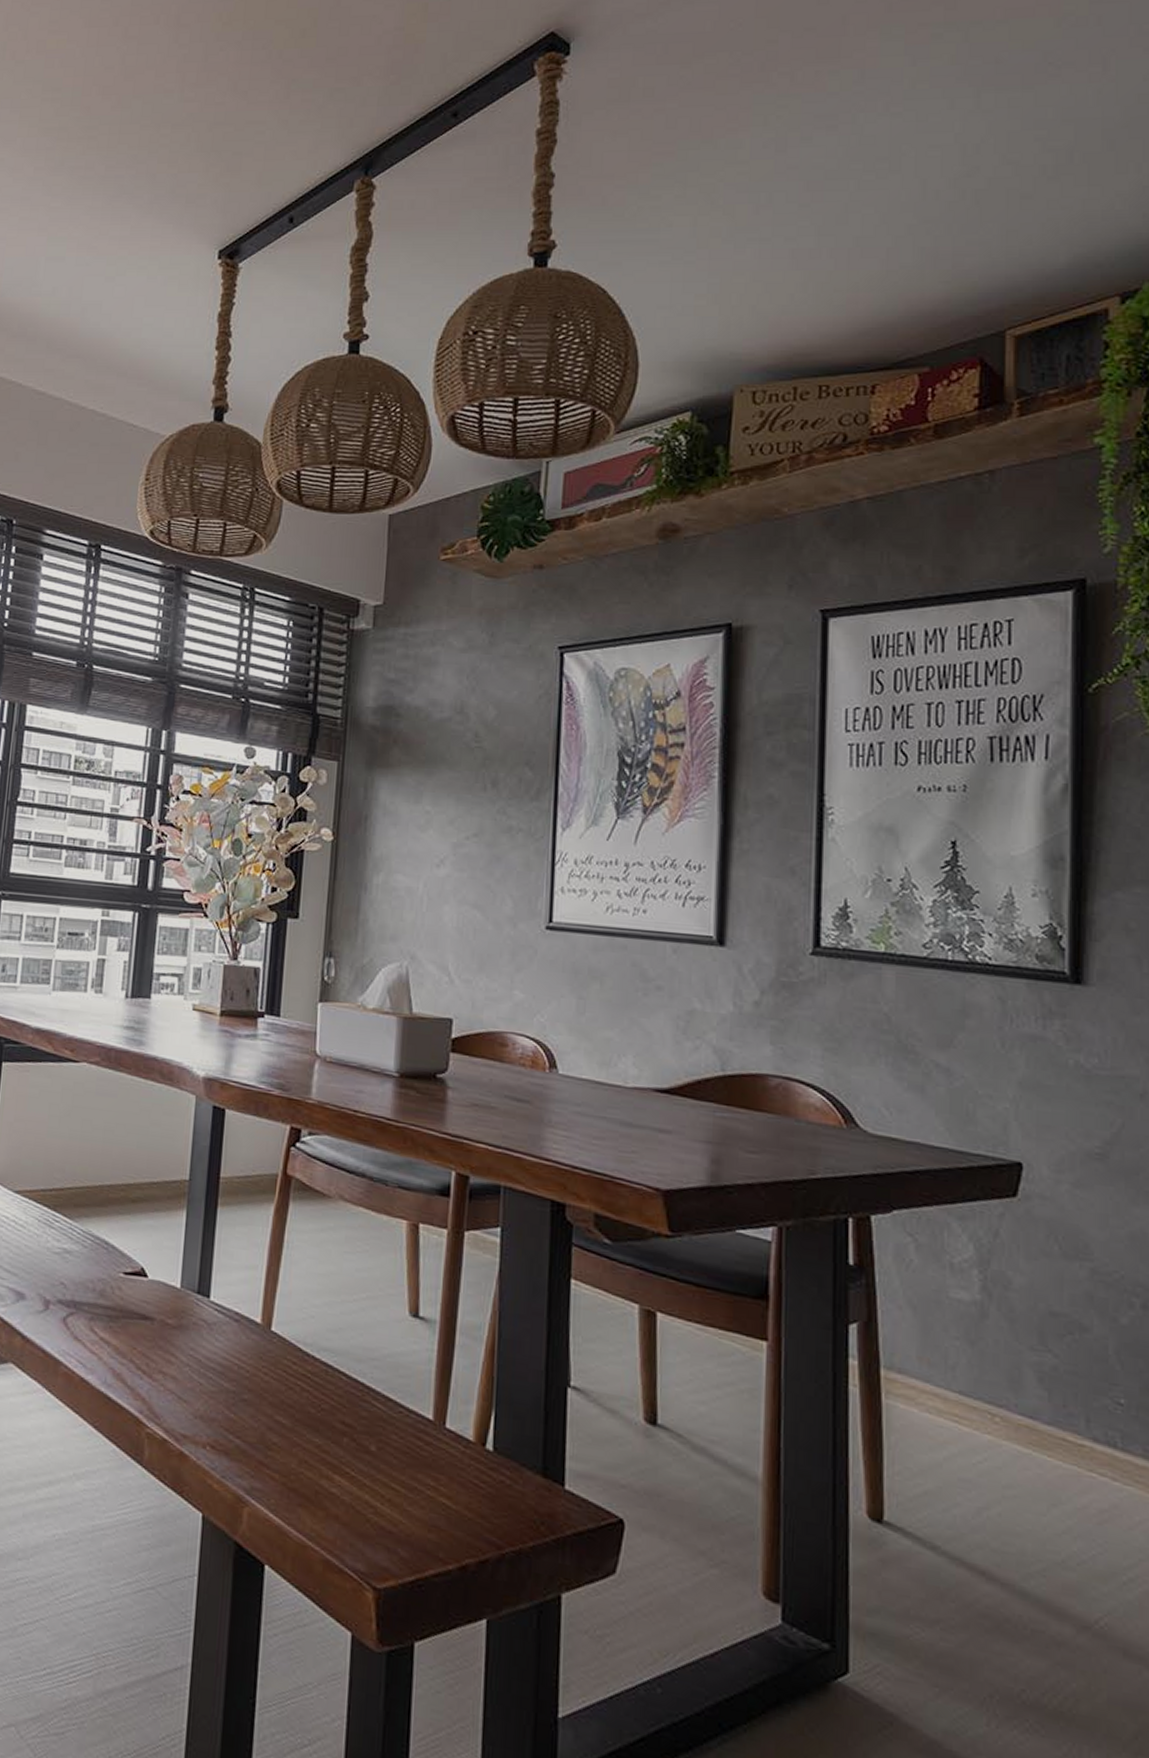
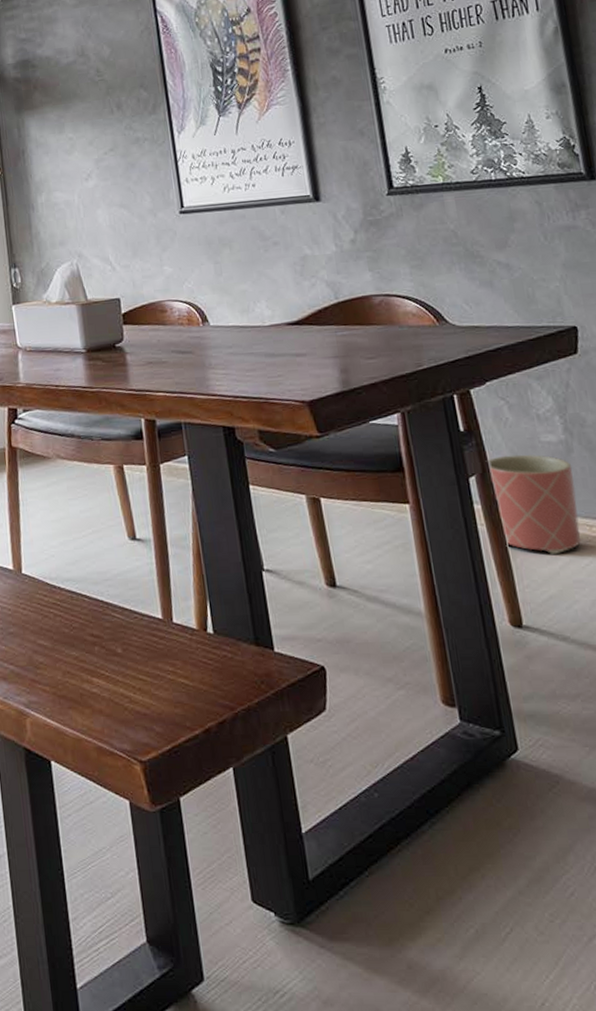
planter: none [876,1305,983,1442] -> present [488,454,582,555]

